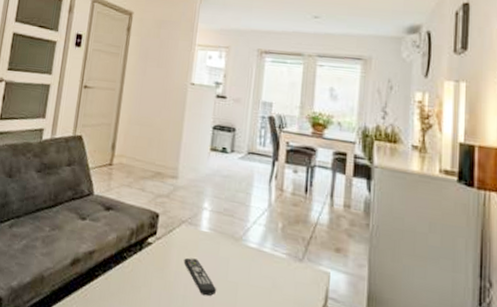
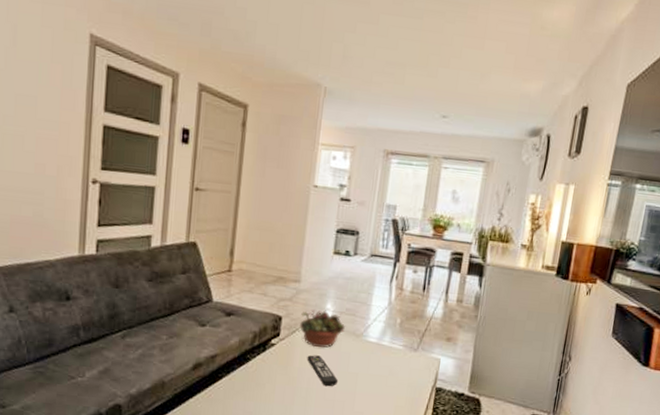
succulent planter: none [175,208,223,251] -> present [298,310,345,348]

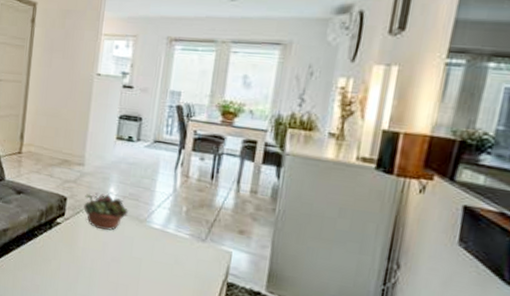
remote control: present [307,355,339,387] -> none [90,236,122,269]

